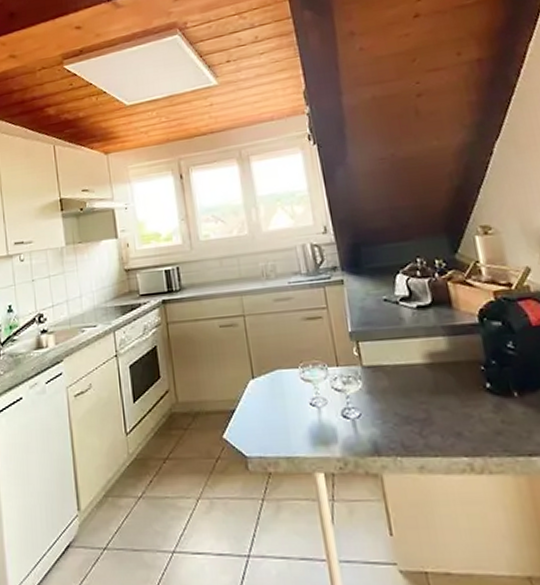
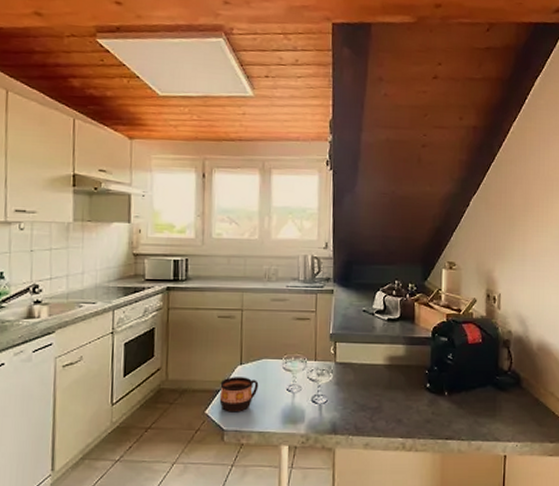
cup: none [234,392,277,434] -> present [219,377,259,411]

